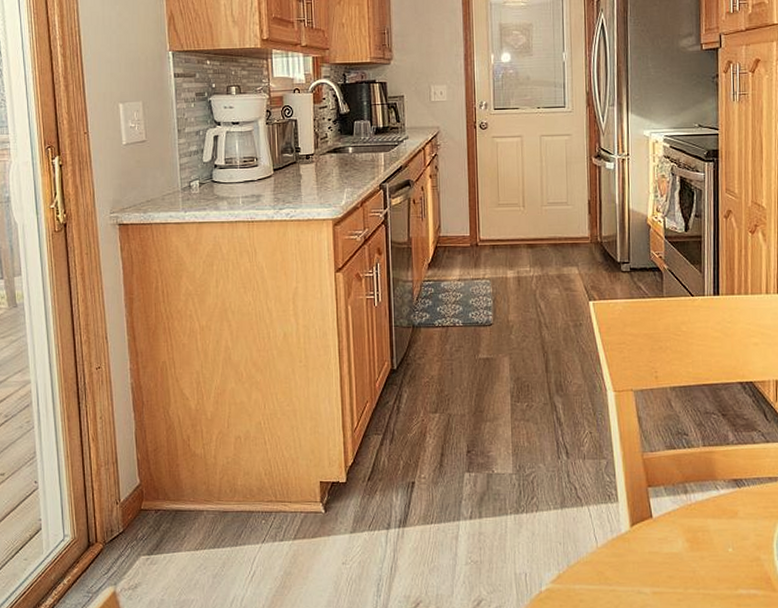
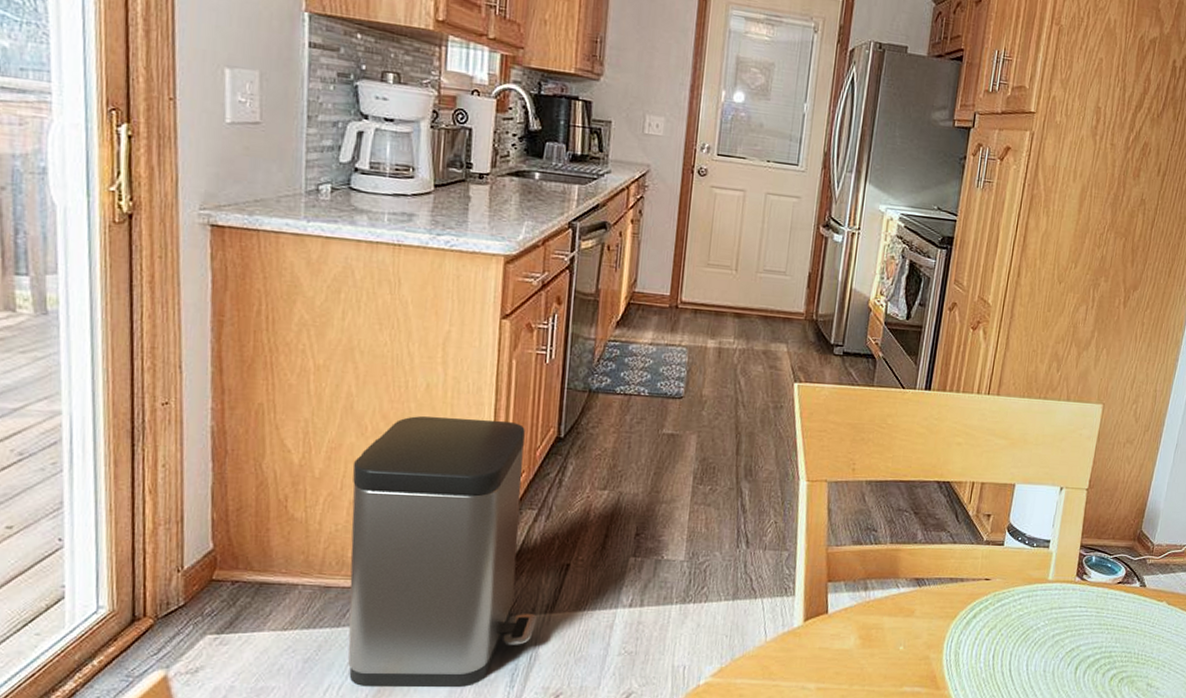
pedal bin: none [235,359,393,598] -> present [347,416,538,687]

